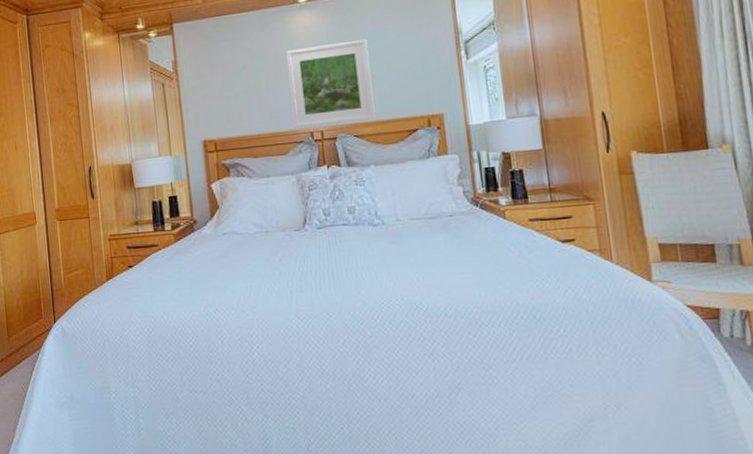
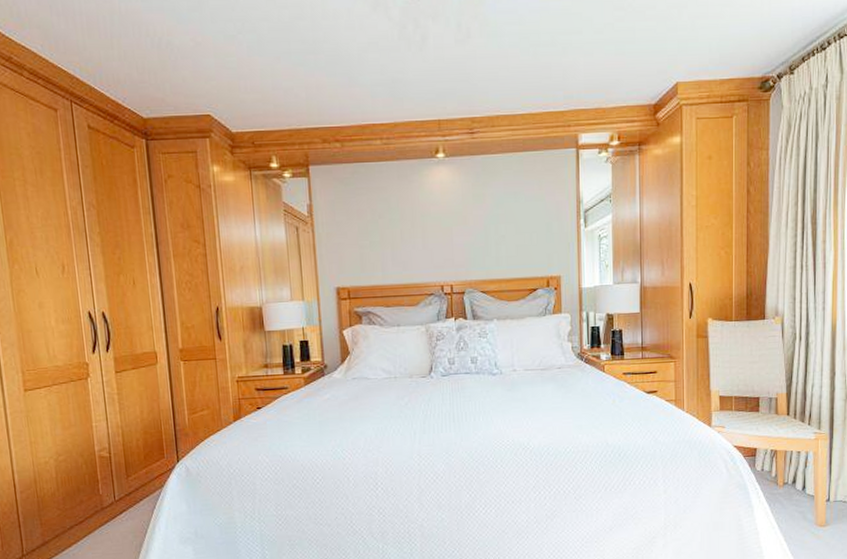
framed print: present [287,39,376,128] -> none [423,200,501,281]

